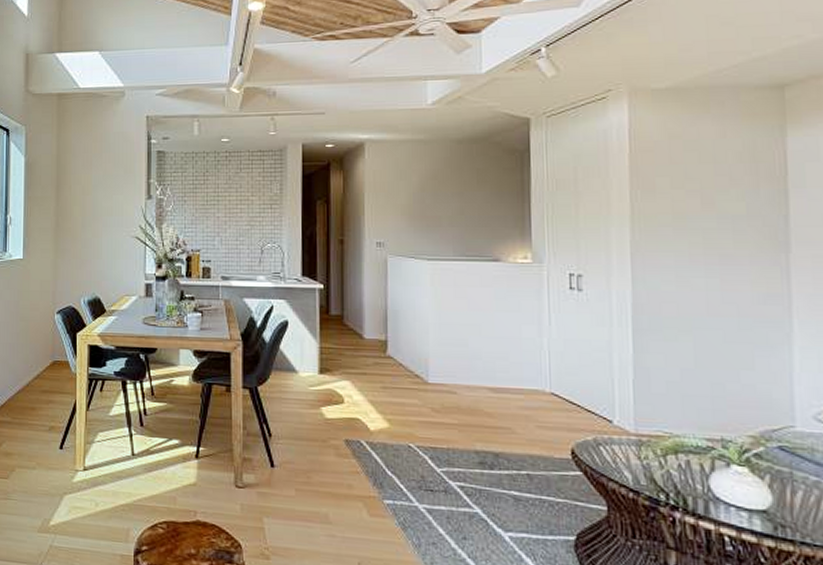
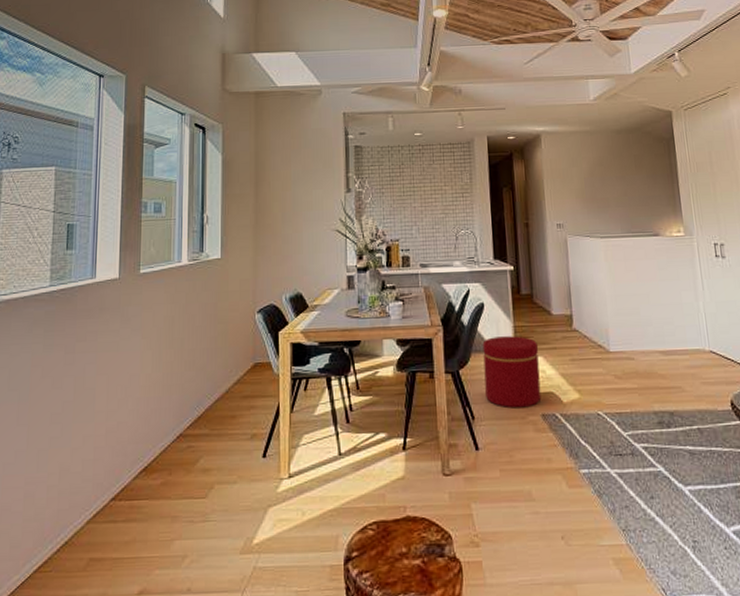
ottoman: none [284,356,346,431] -> present [482,336,541,408]

